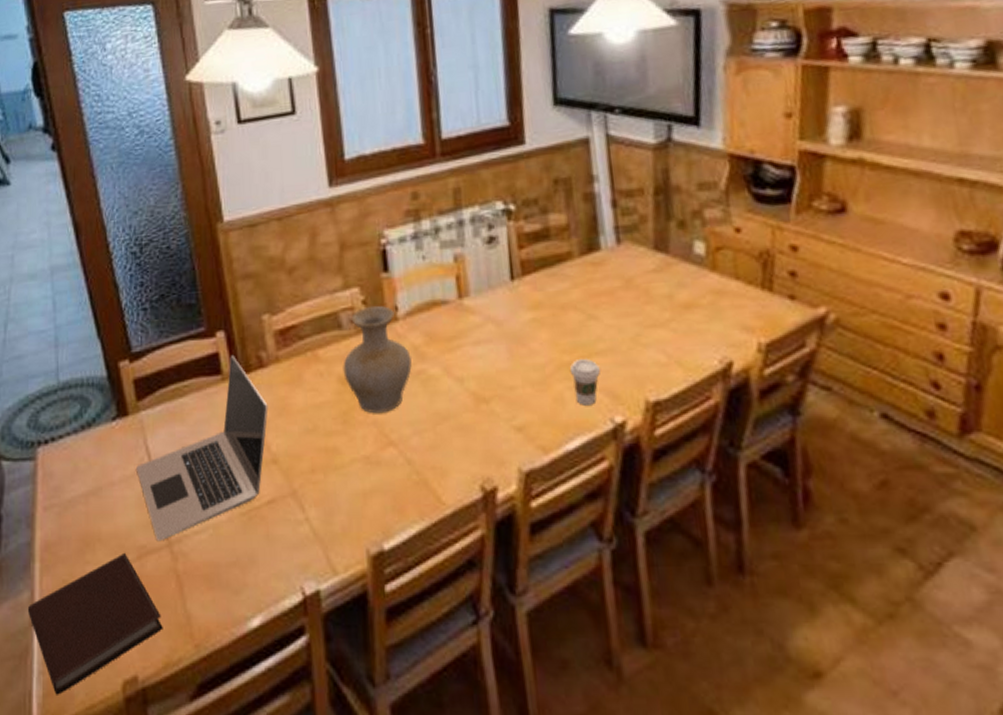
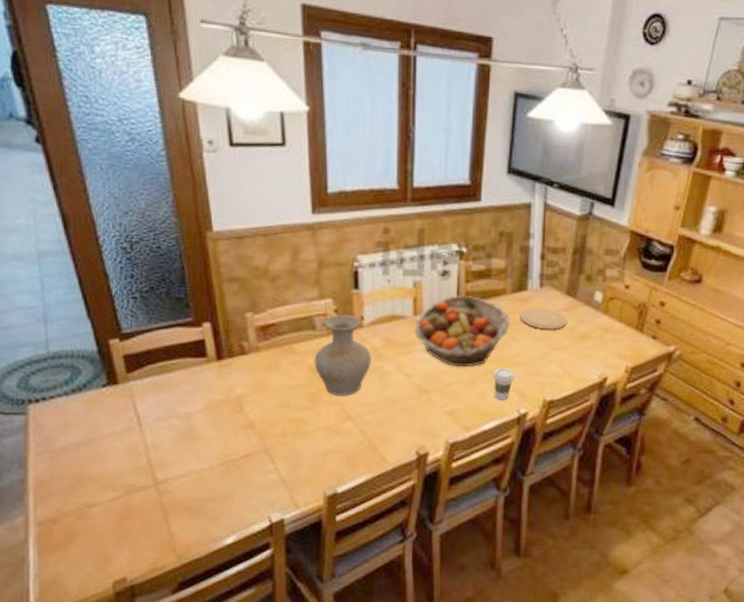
notebook: present [27,552,163,695] -> none [22,489,149,592]
laptop: present [136,354,268,542] -> none [126,342,248,482]
fruit basket: none [461,265,585,363] -> present [415,295,511,367]
plate: none [595,271,662,301] -> present [520,307,568,330]

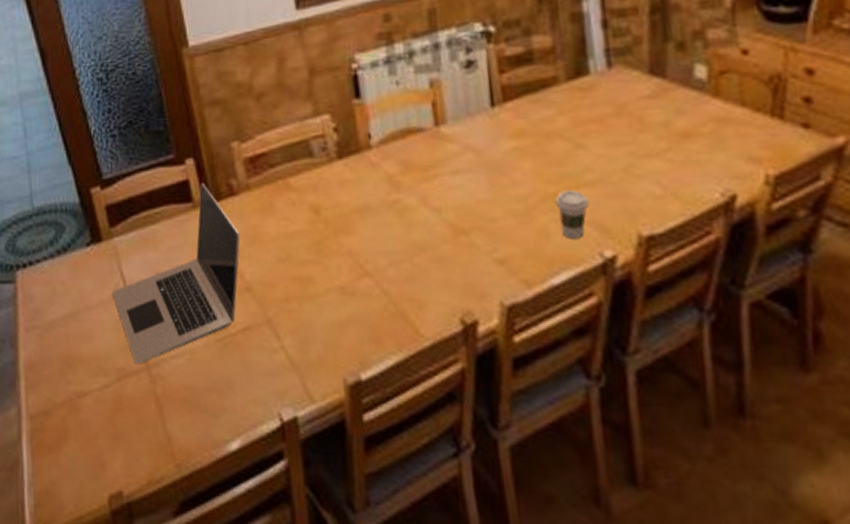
laptop: none [126,342,248,482] -> present [112,182,241,365]
vase: present [314,314,371,396] -> none [315,132,387,244]
fruit basket: present [415,295,511,367] -> none [438,91,572,194]
plate: present [520,307,568,330] -> none [583,97,658,129]

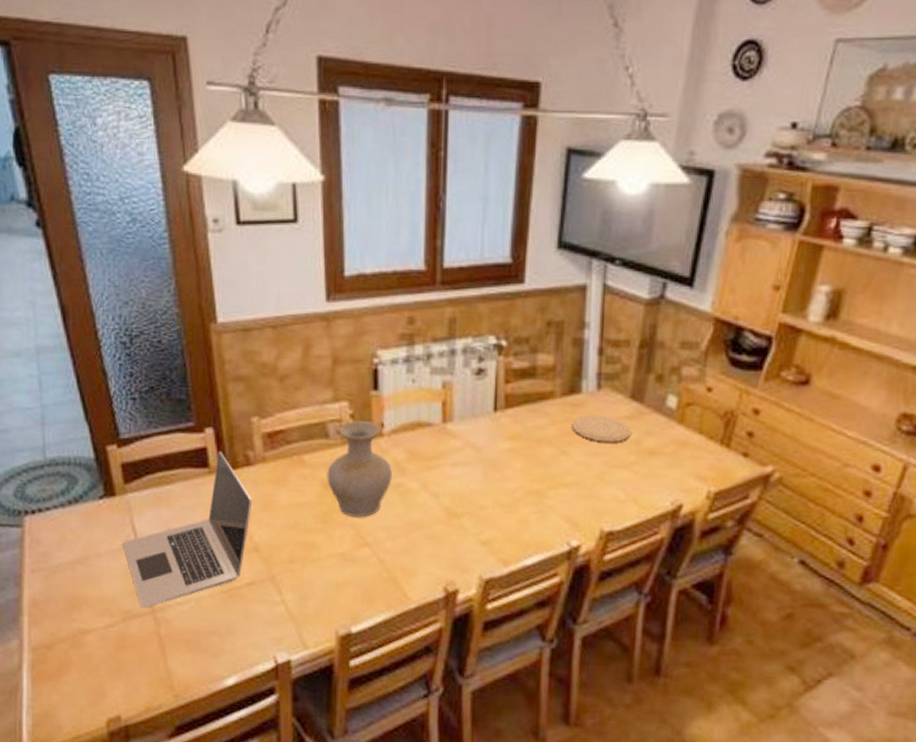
vase: none [315,132,387,244] -> present [327,420,392,518]
coffee cup: present [556,190,589,239] -> none [538,489,564,529]
plate: none [583,97,658,129] -> present [571,414,632,443]

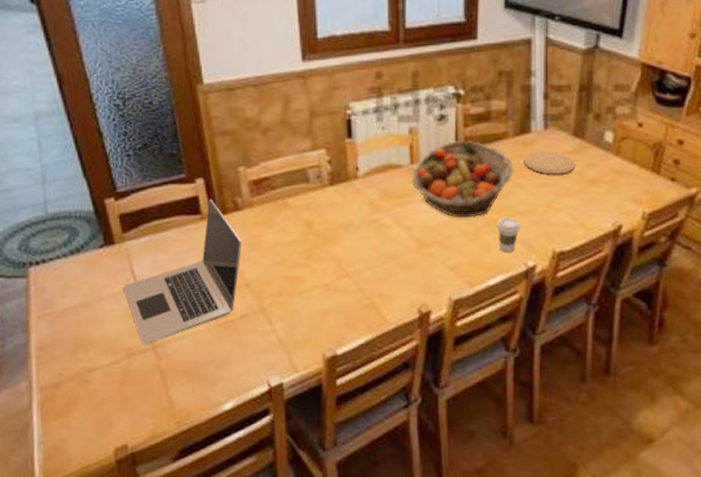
vase: present [327,420,392,518] -> none [309,165,368,252]
fruit basket: none [444,398,561,487] -> present [412,140,515,218]
coffee cup: none [538,489,564,529] -> present [497,218,520,252]

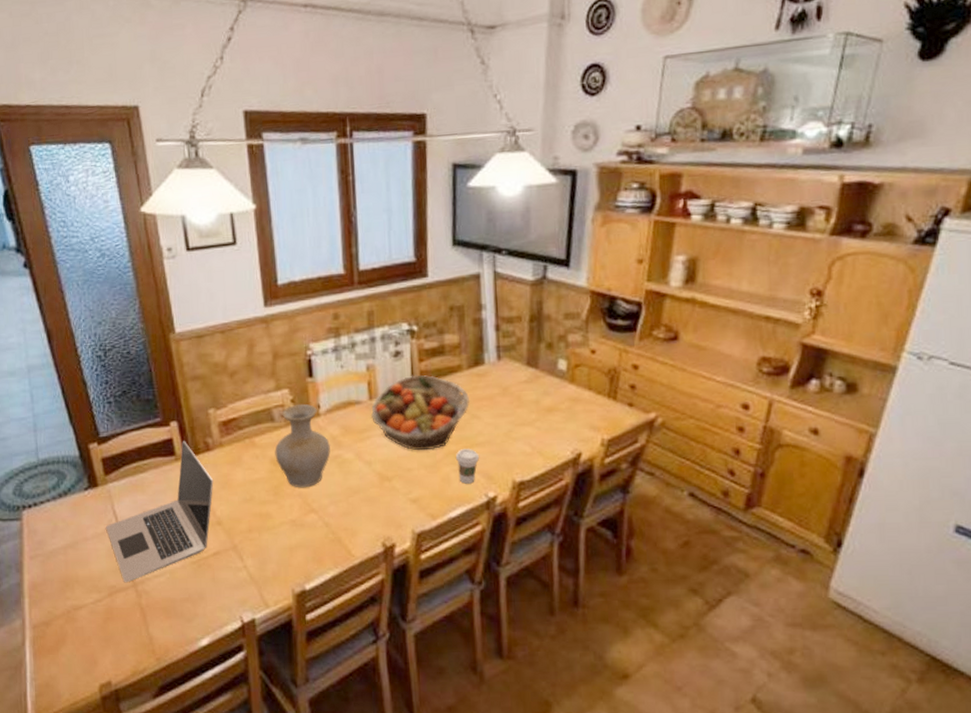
vase: none [309,165,368,252] -> present [275,403,330,488]
plate: present [524,151,576,175] -> none [479,381,531,405]

